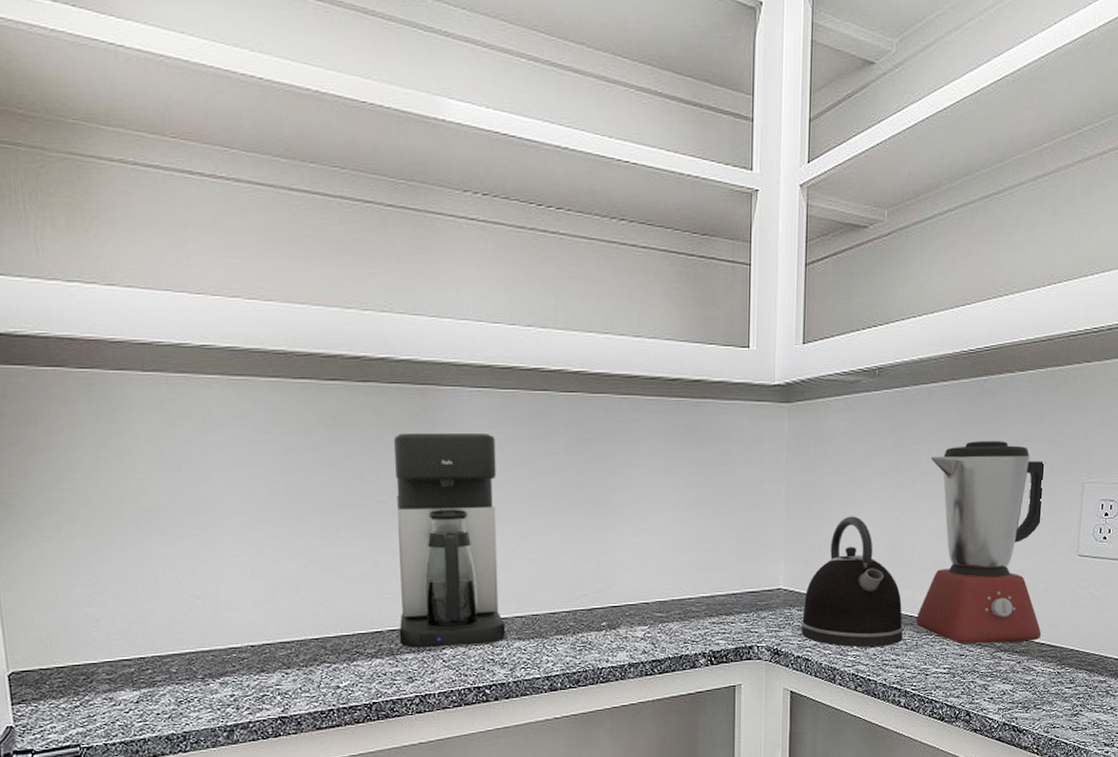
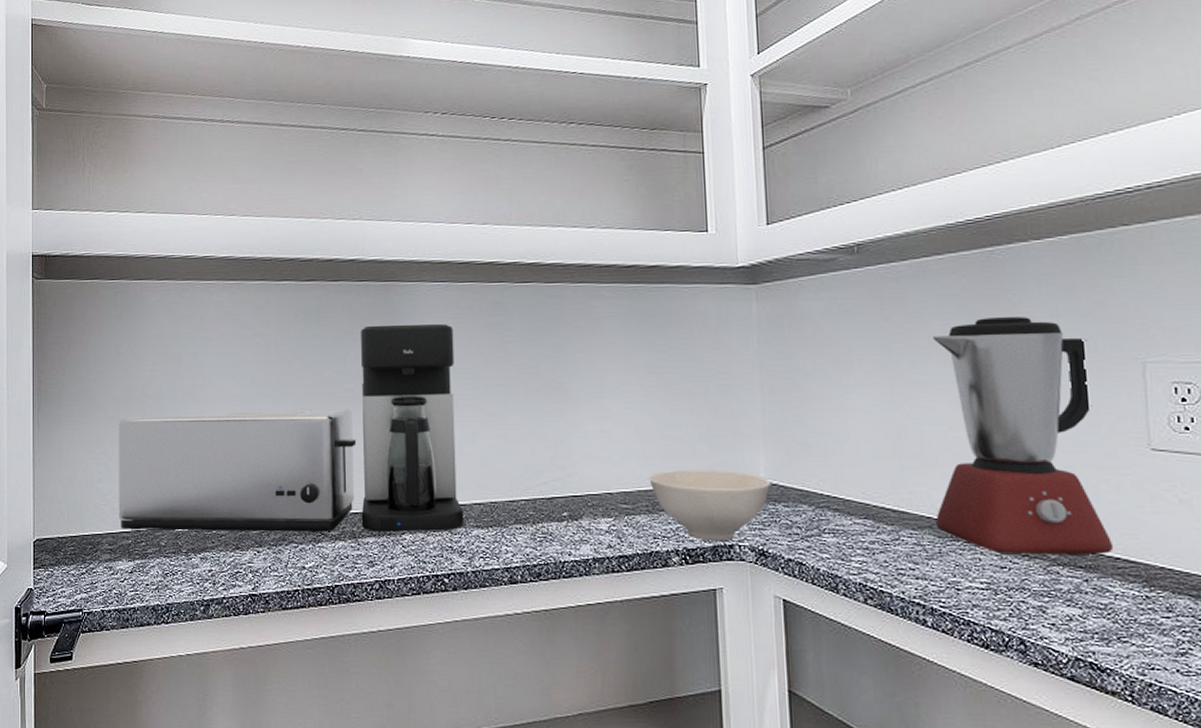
toaster: none [105,521,393,658] -> present [118,408,357,532]
bowl: none [683,579,789,644] -> present [649,469,772,542]
kettle: present [800,516,905,648] -> none [788,402,922,553]

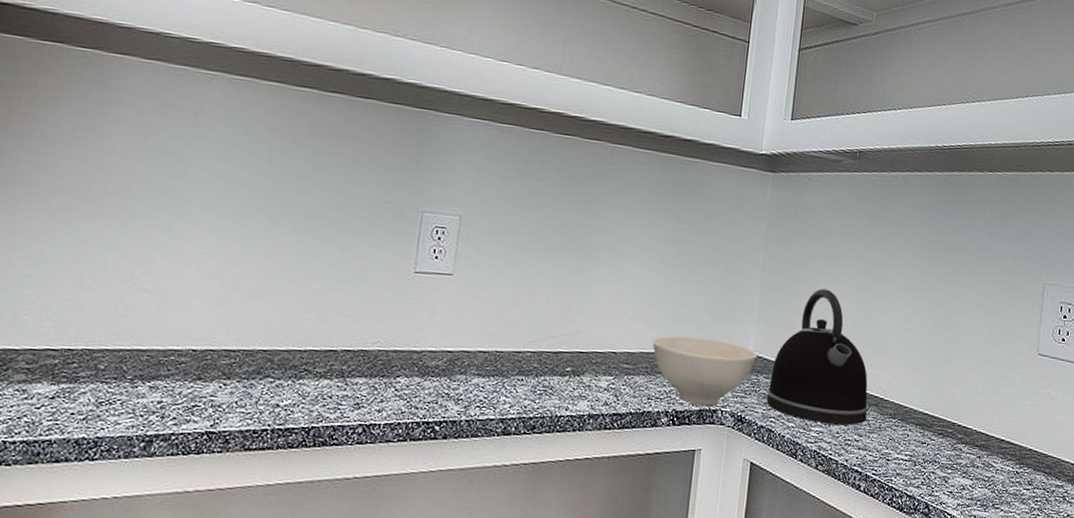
toaster: present [118,408,357,532] -> none [45,212,362,369]
coffee maker: present [360,324,463,532] -> none [352,152,486,377]
kettle: none [788,402,922,553] -> present [766,288,869,425]
blender: present [932,317,1114,557] -> none [880,231,1011,438]

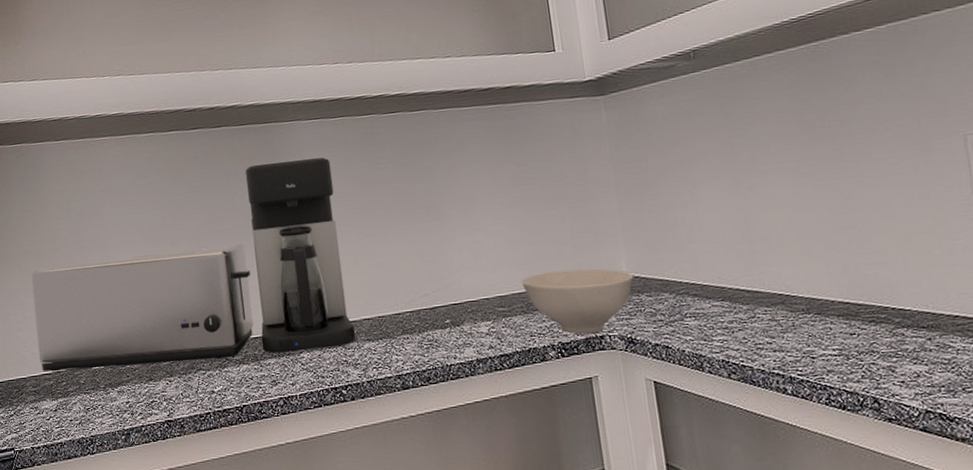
toaster: none [45,212,362,369] -> present [31,242,254,372]
coffee maker: none [352,152,486,377] -> present [245,157,355,353]
kettle: present [766,288,869,425] -> none [651,196,775,332]

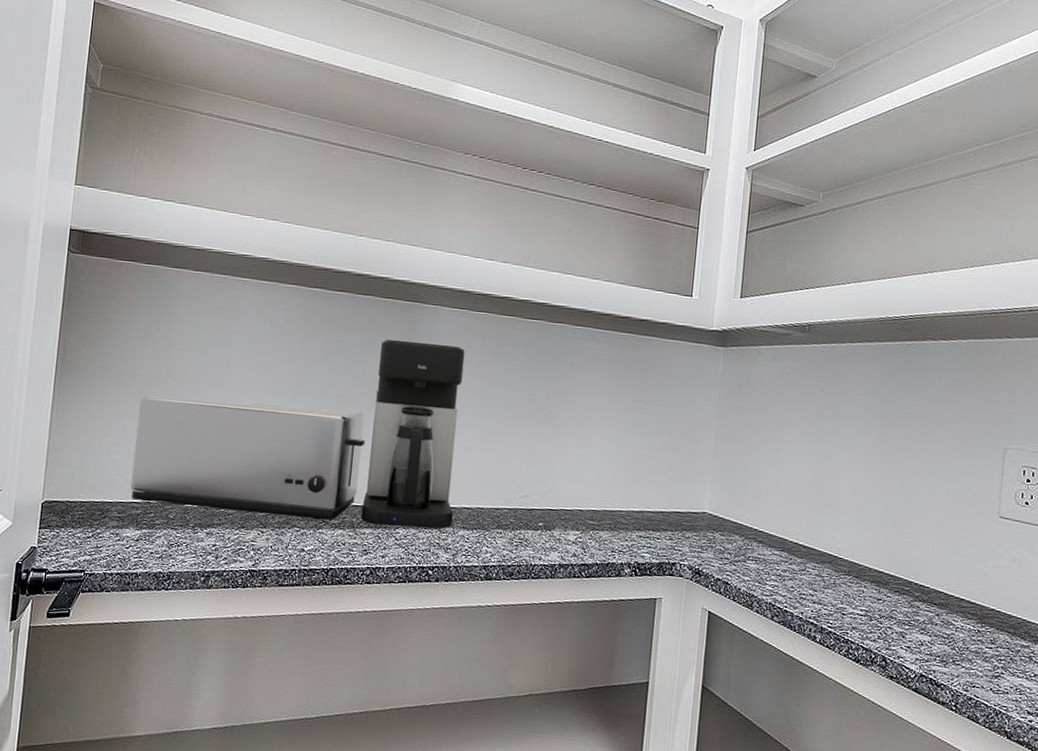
bowl: present [521,268,634,335] -> none [615,496,713,560]

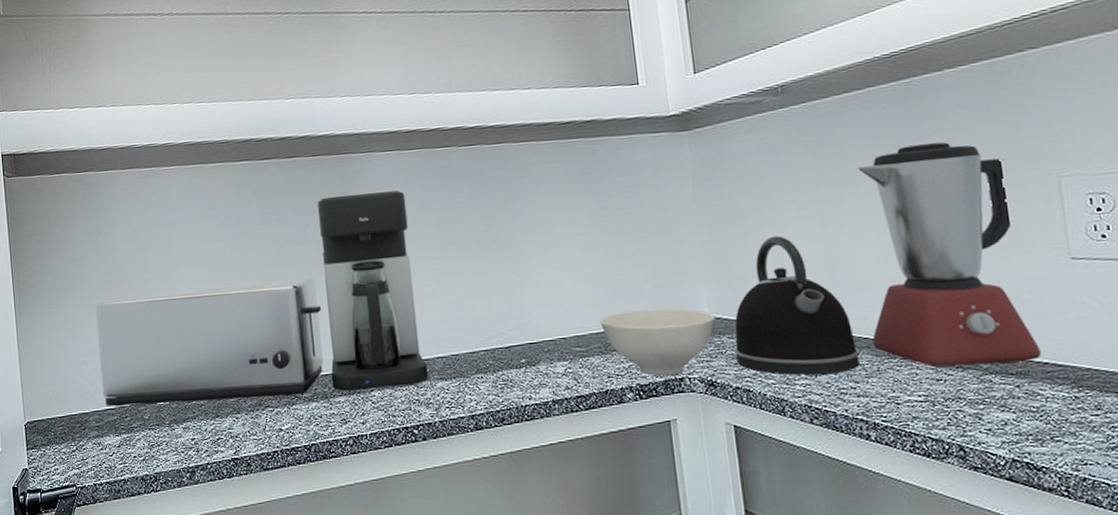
bowl: none [615,496,713,560] -> present [599,309,716,376]
kettle: none [722,453,823,581] -> present [733,235,860,375]
blender: none [835,398,968,597] -> present [857,142,1042,369]

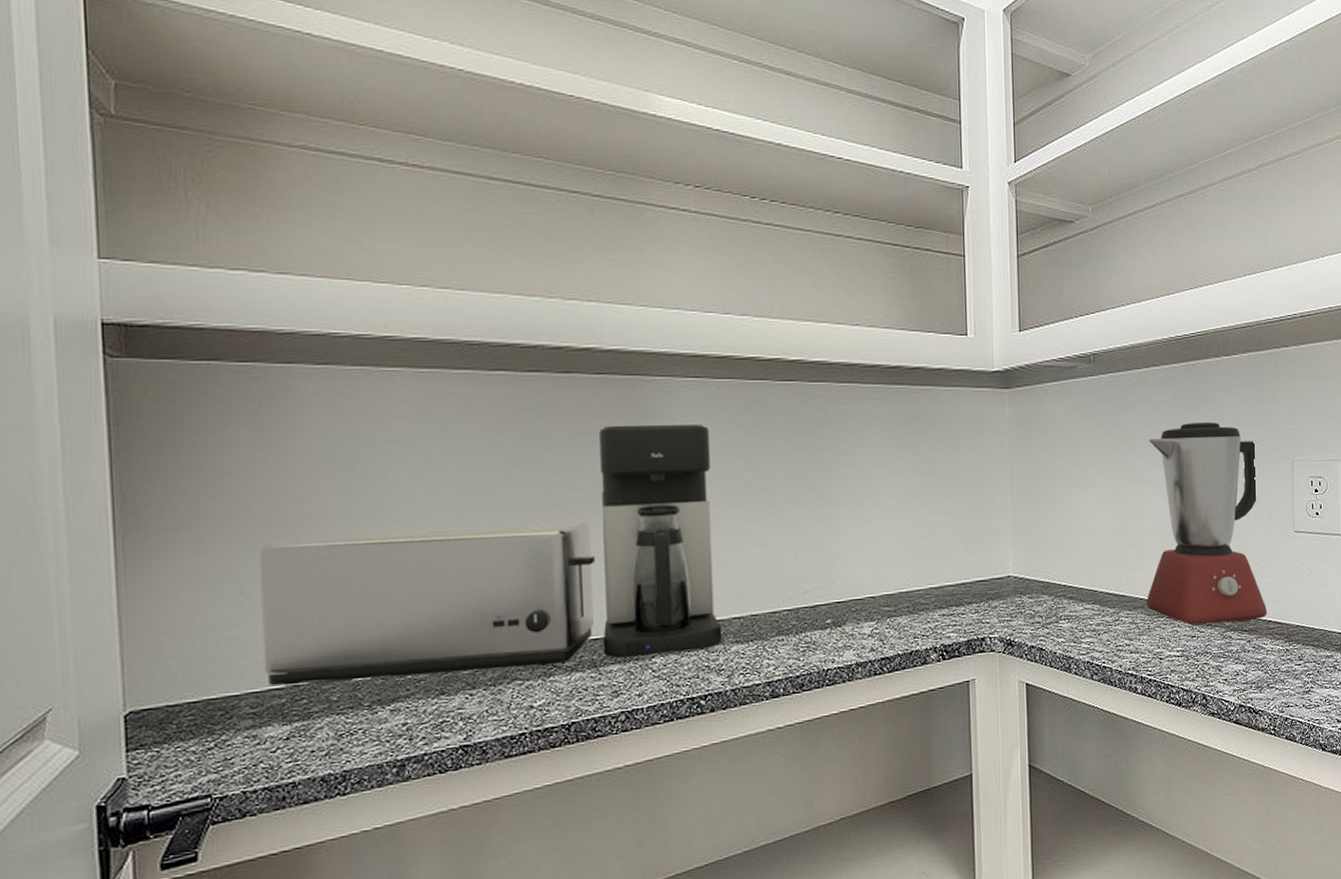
bowl: present [599,309,716,376] -> none [910,568,1019,636]
kettle: present [733,235,860,375] -> none [1031,499,1136,634]

